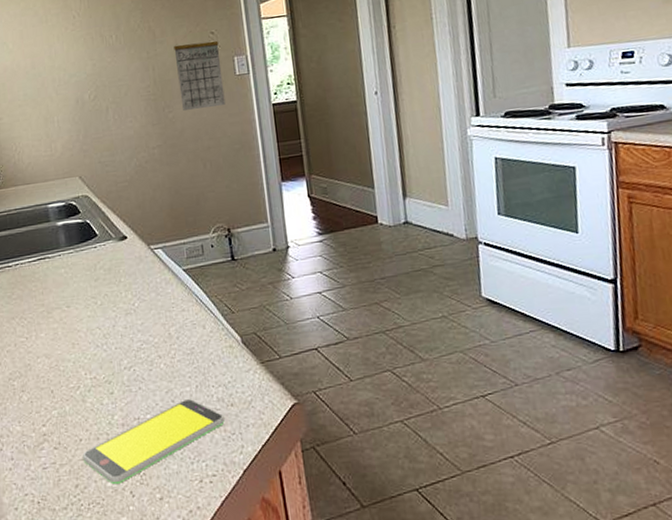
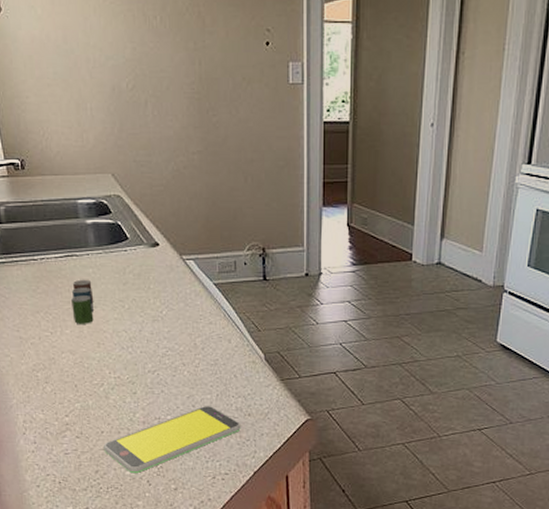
cup: none [45,281,68,326] -> present [71,280,94,324]
calendar: present [173,40,226,110] -> none [224,37,274,116]

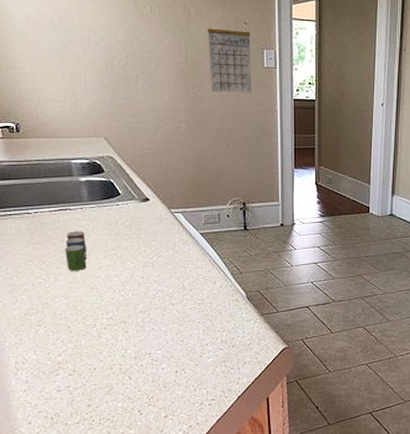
smartphone: present [104,406,241,473] -> none [96,340,226,404]
calendar: none [224,37,274,116] -> present [207,27,252,93]

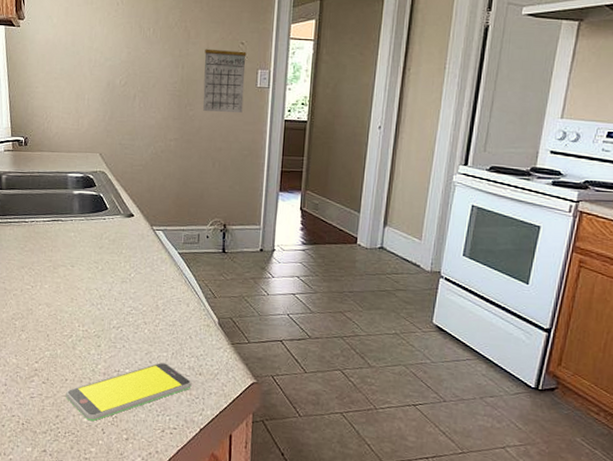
cup: present [65,232,87,271] -> none [52,242,72,281]
smartphone: none [96,340,226,404] -> present [66,363,192,421]

